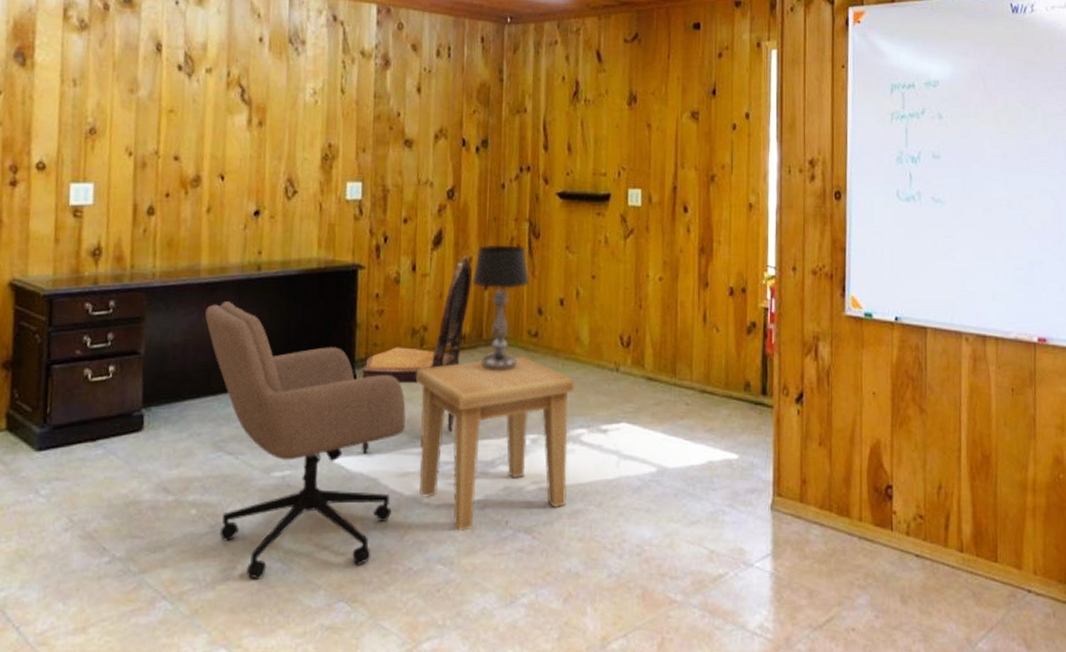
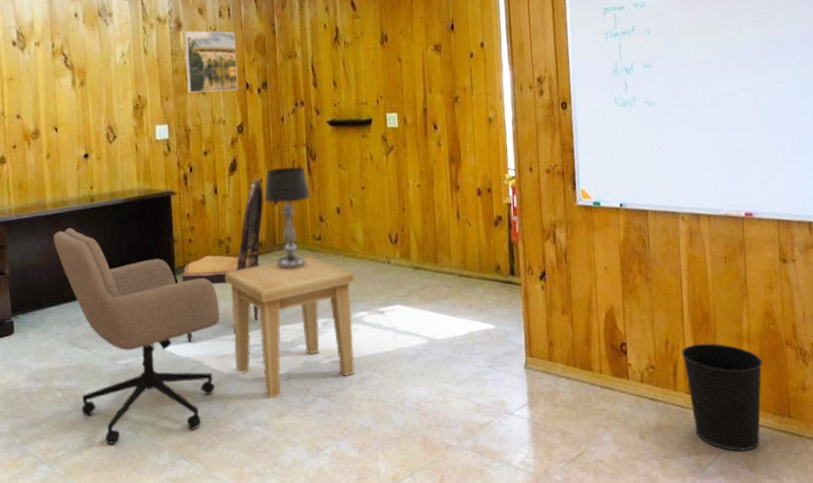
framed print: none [390,69,455,147] -> present [184,30,238,93]
wastebasket: none [955,491,1049,625] -> present [681,343,763,451]

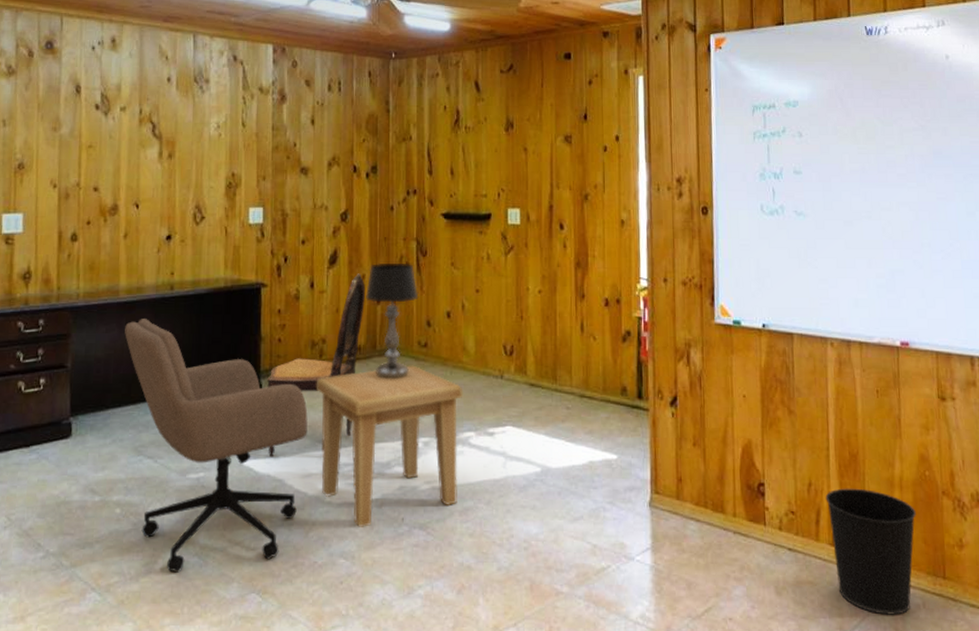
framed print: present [184,30,238,93] -> none [287,104,345,174]

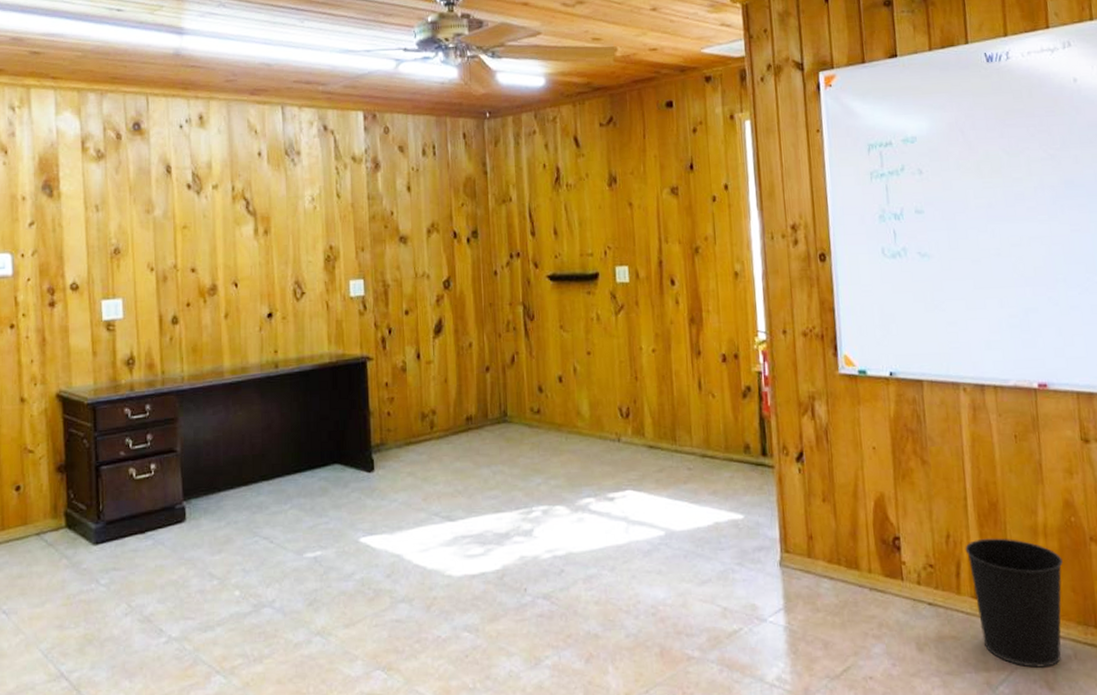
office chair: present [125,319,308,573] -> none [232,399,423,653]
dining chair: present [267,273,365,456] -> none [379,341,473,532]
side table: present [317,365,463,527] -> none [429,432,580,600]
table lamp: present [366,262,419,379] -> none [474,328,529,448]

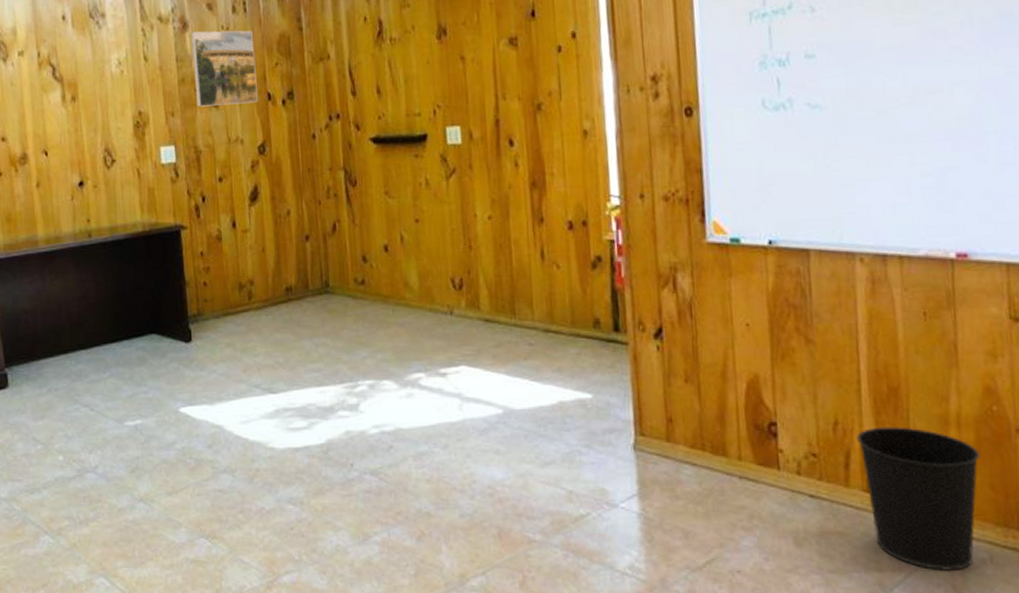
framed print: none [383,171,444,243] -> present [191,30,258,107]

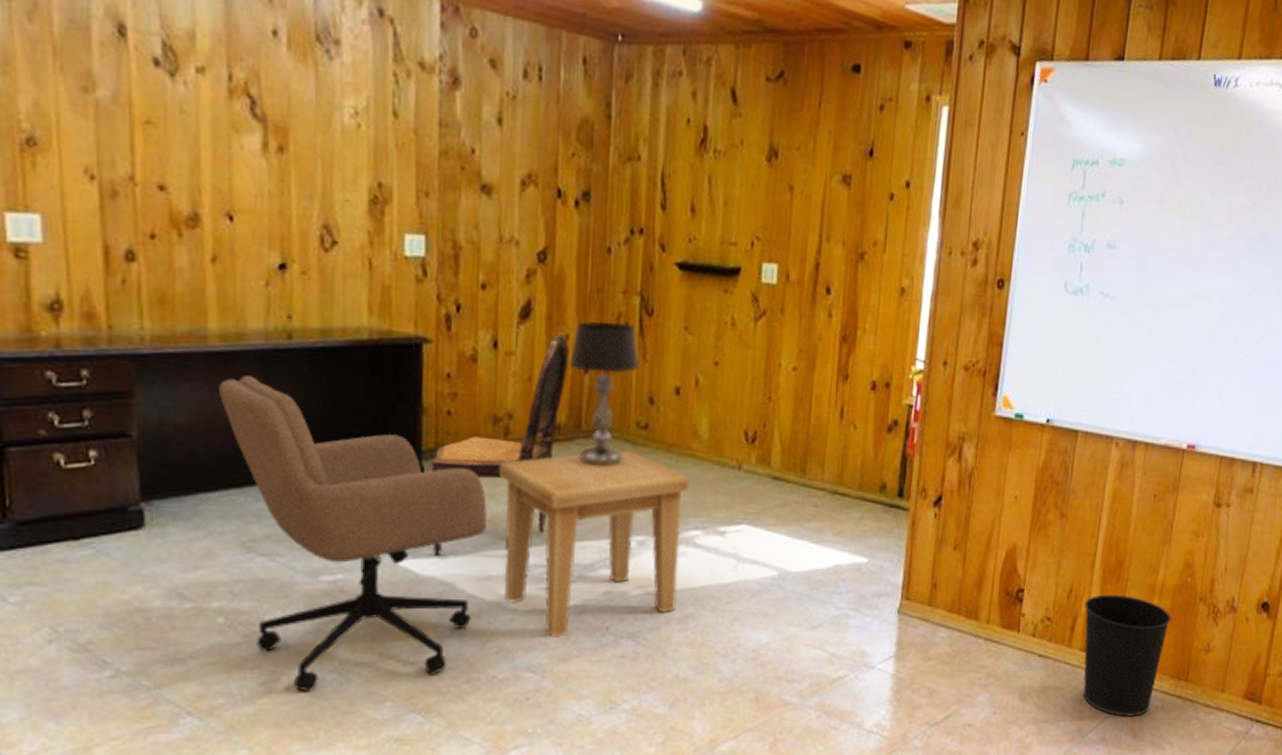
office chair: none [48,268,243,518] -> present [219,376,487,692]
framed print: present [191,30,258,107] -> none [461,91,547,198]
dining chair: none [196,209,292,402] -> present [431,332,569,555]
side table: none [248,304,410,473] -> present [500,450,691,637]
table lamp: none [292,194,351,320] -> present [569,320,640,466]

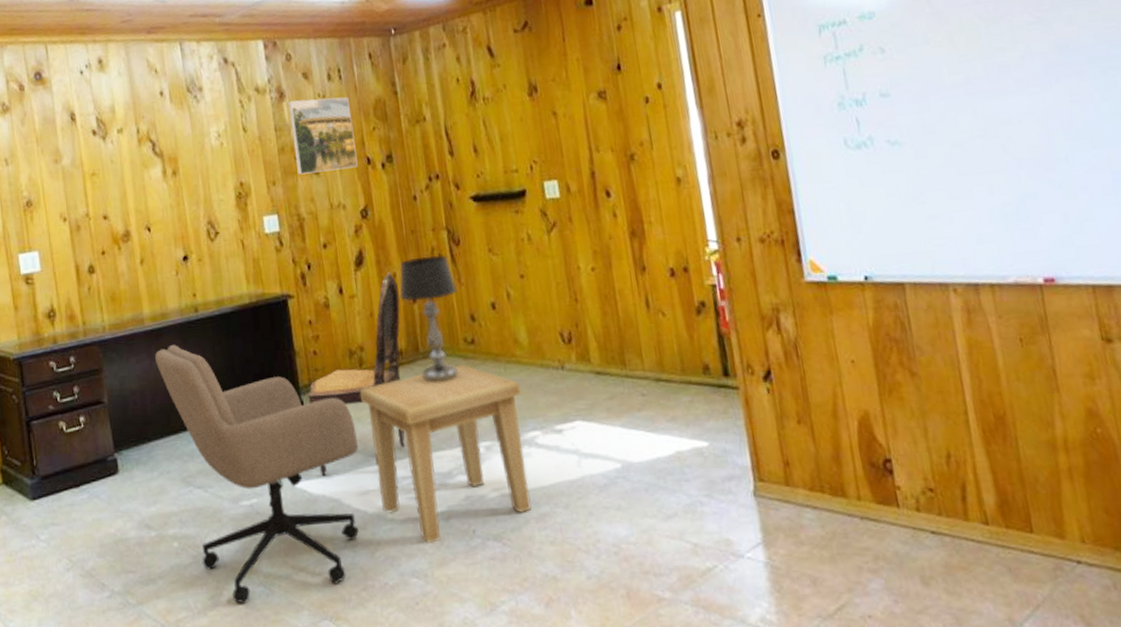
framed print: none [461,91,547,198] -> present [288,96,358,175]
wastebasket: present [1083,594,1171,717] -> none [970,455,1097,601]

